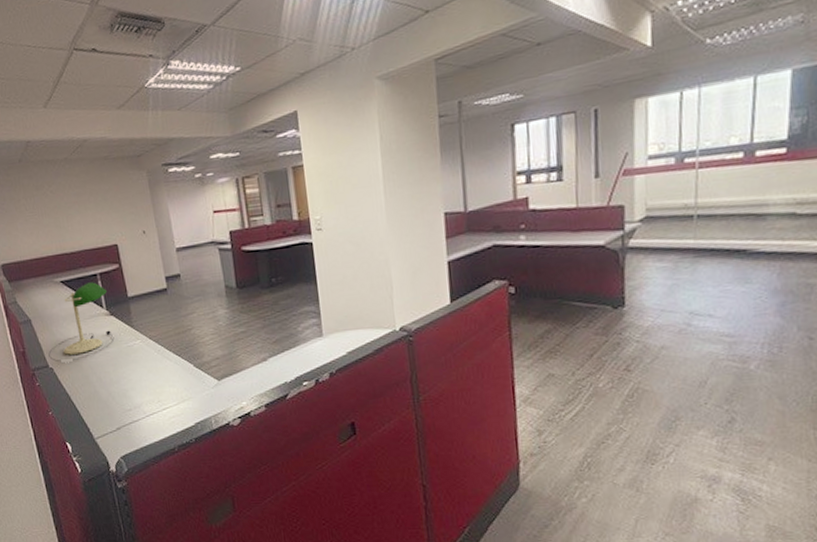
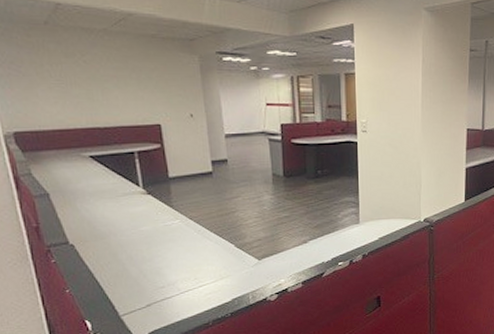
desk lamp: present [48,282,115,362] -> none [69,160,150,239]

